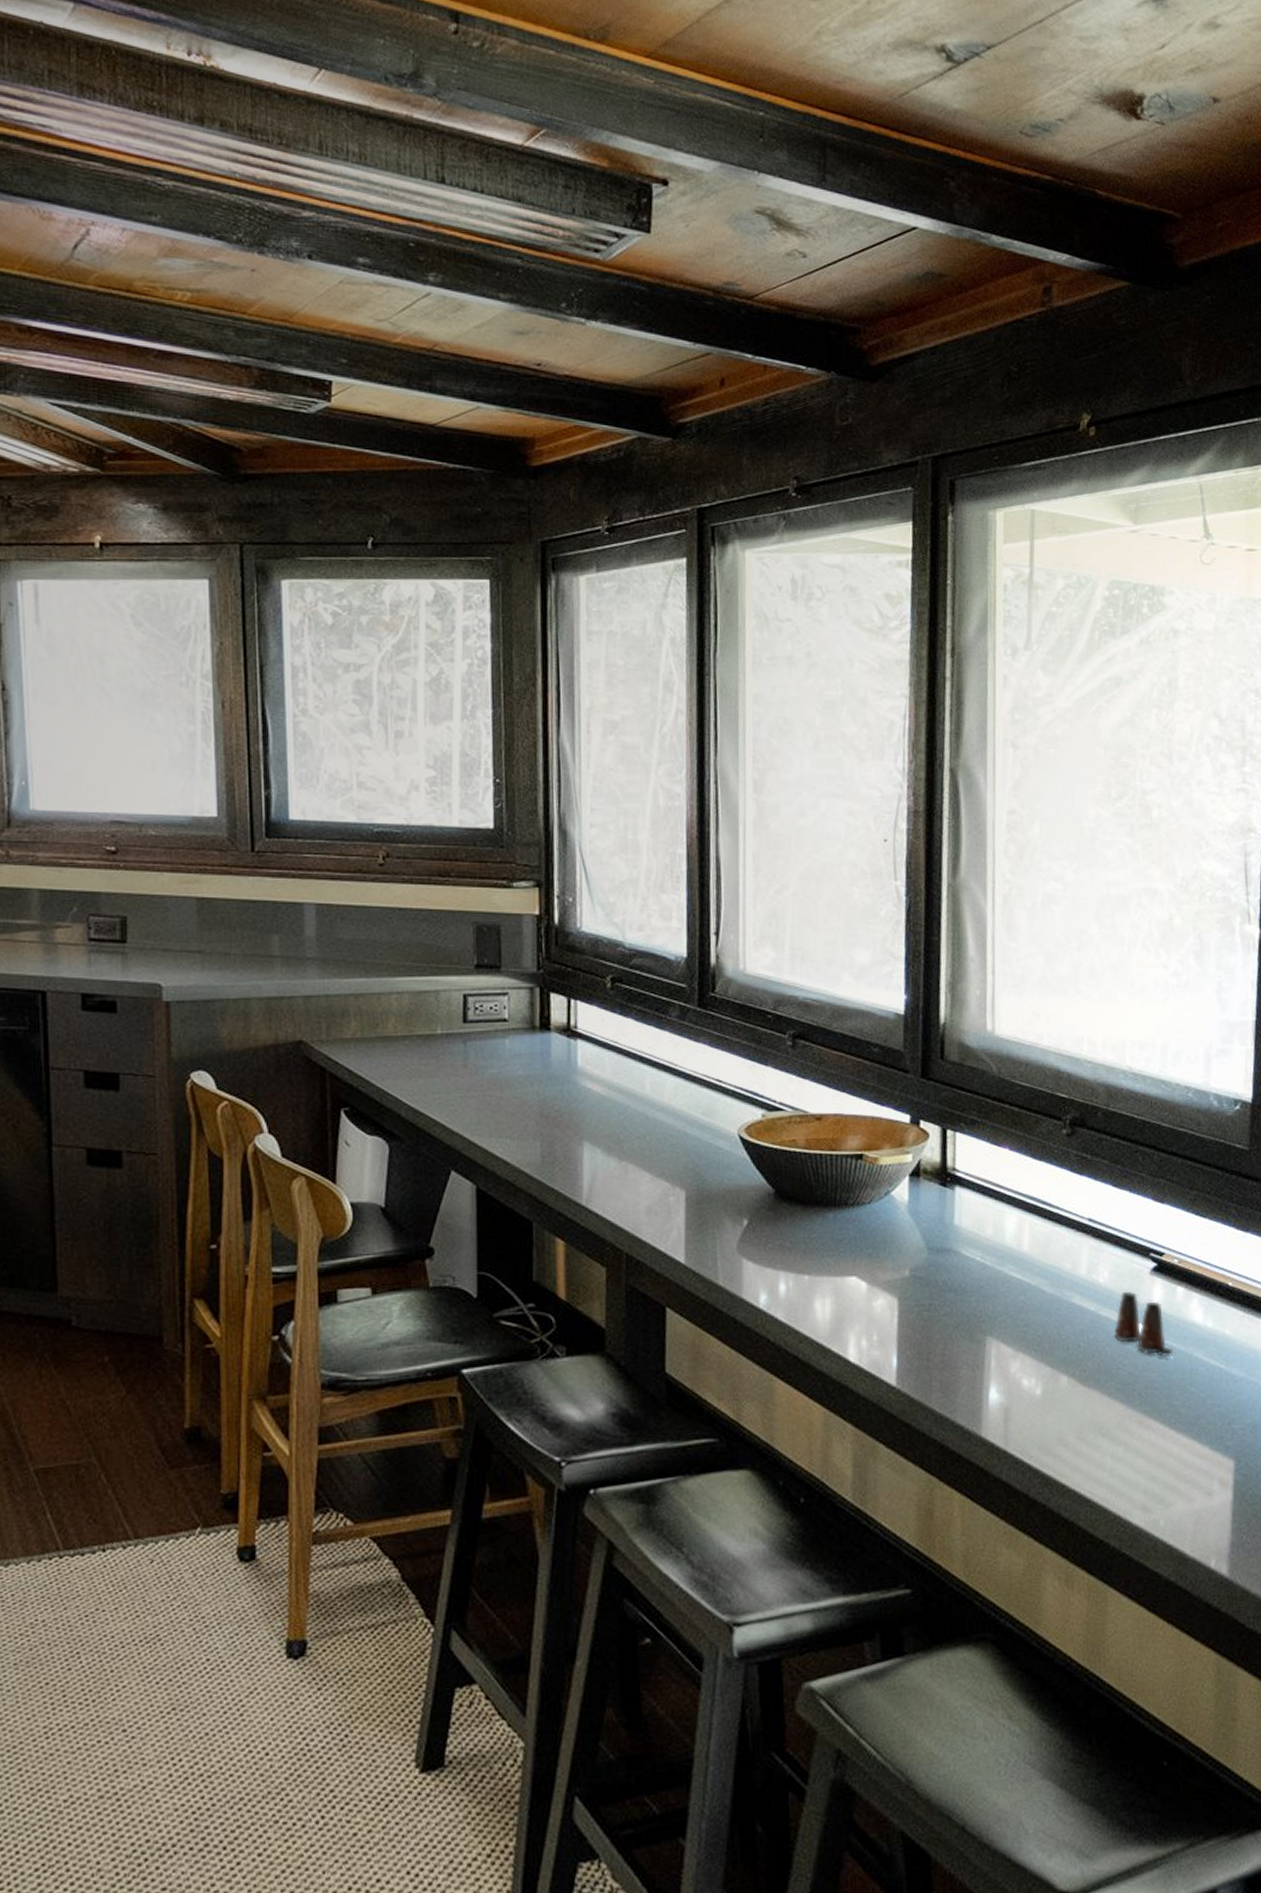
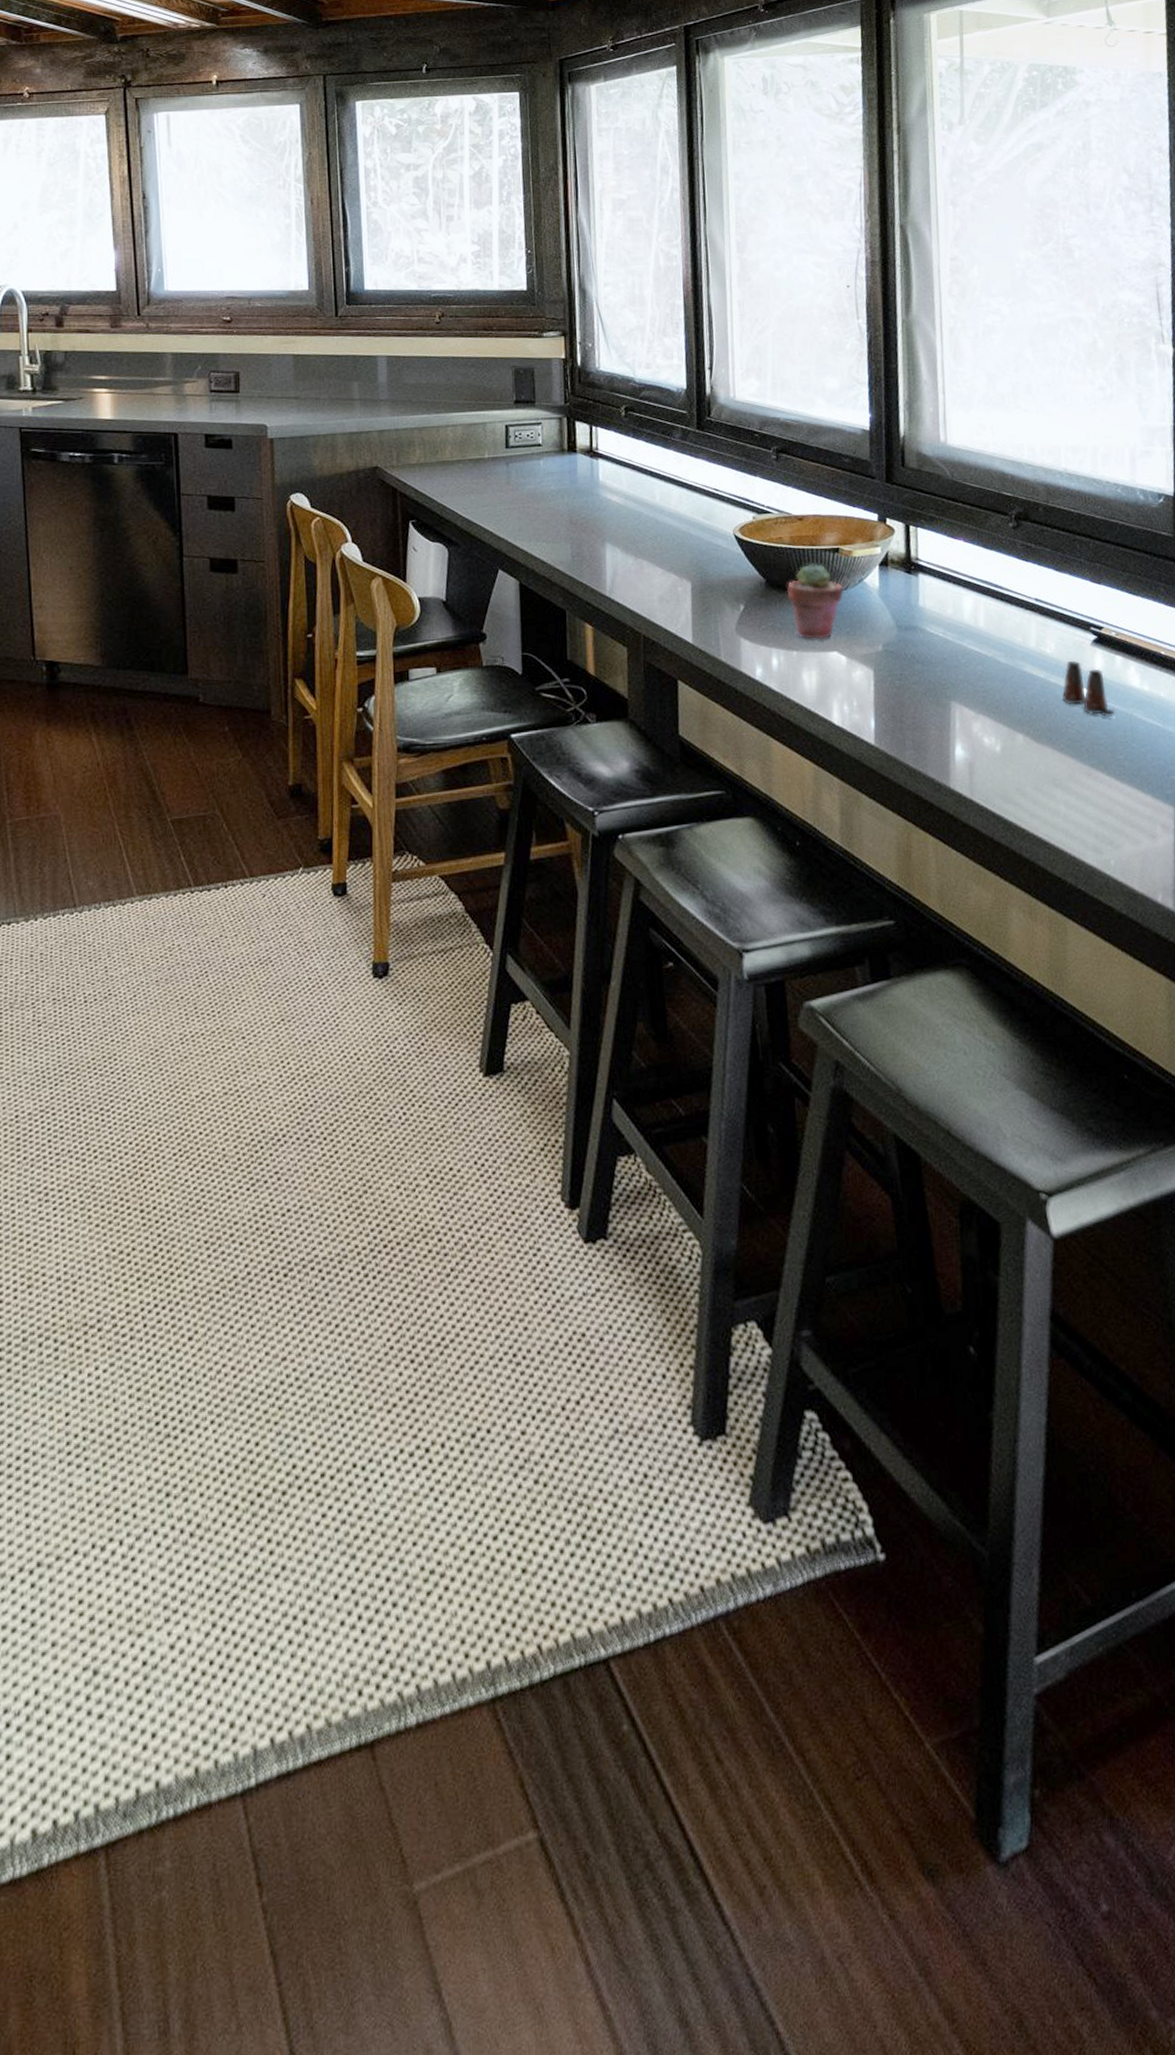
potted succulent: none [799,1171,867,1263] -> present [786,563,844,640]

